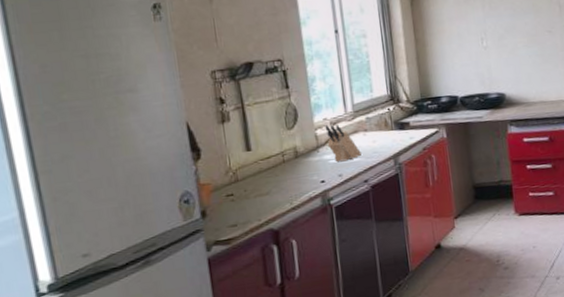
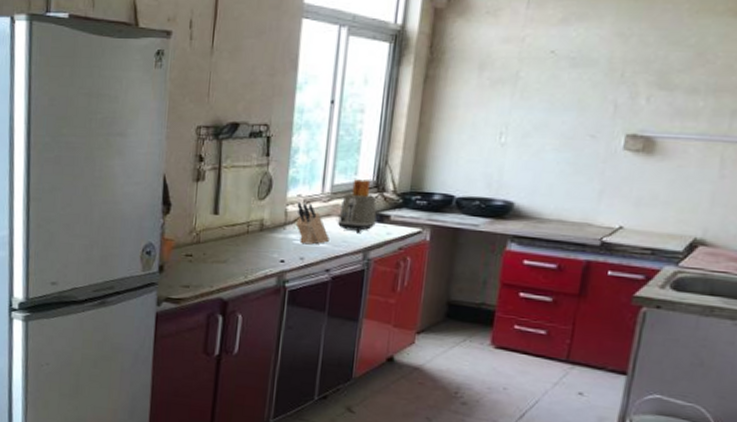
toaster: none [364,95,399,143] -> present [337,179,377,234]

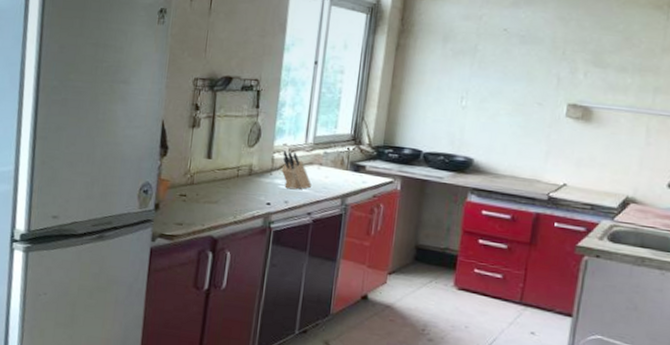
toaster: present [337,179,377,234] -> none [318,132,354,181]

